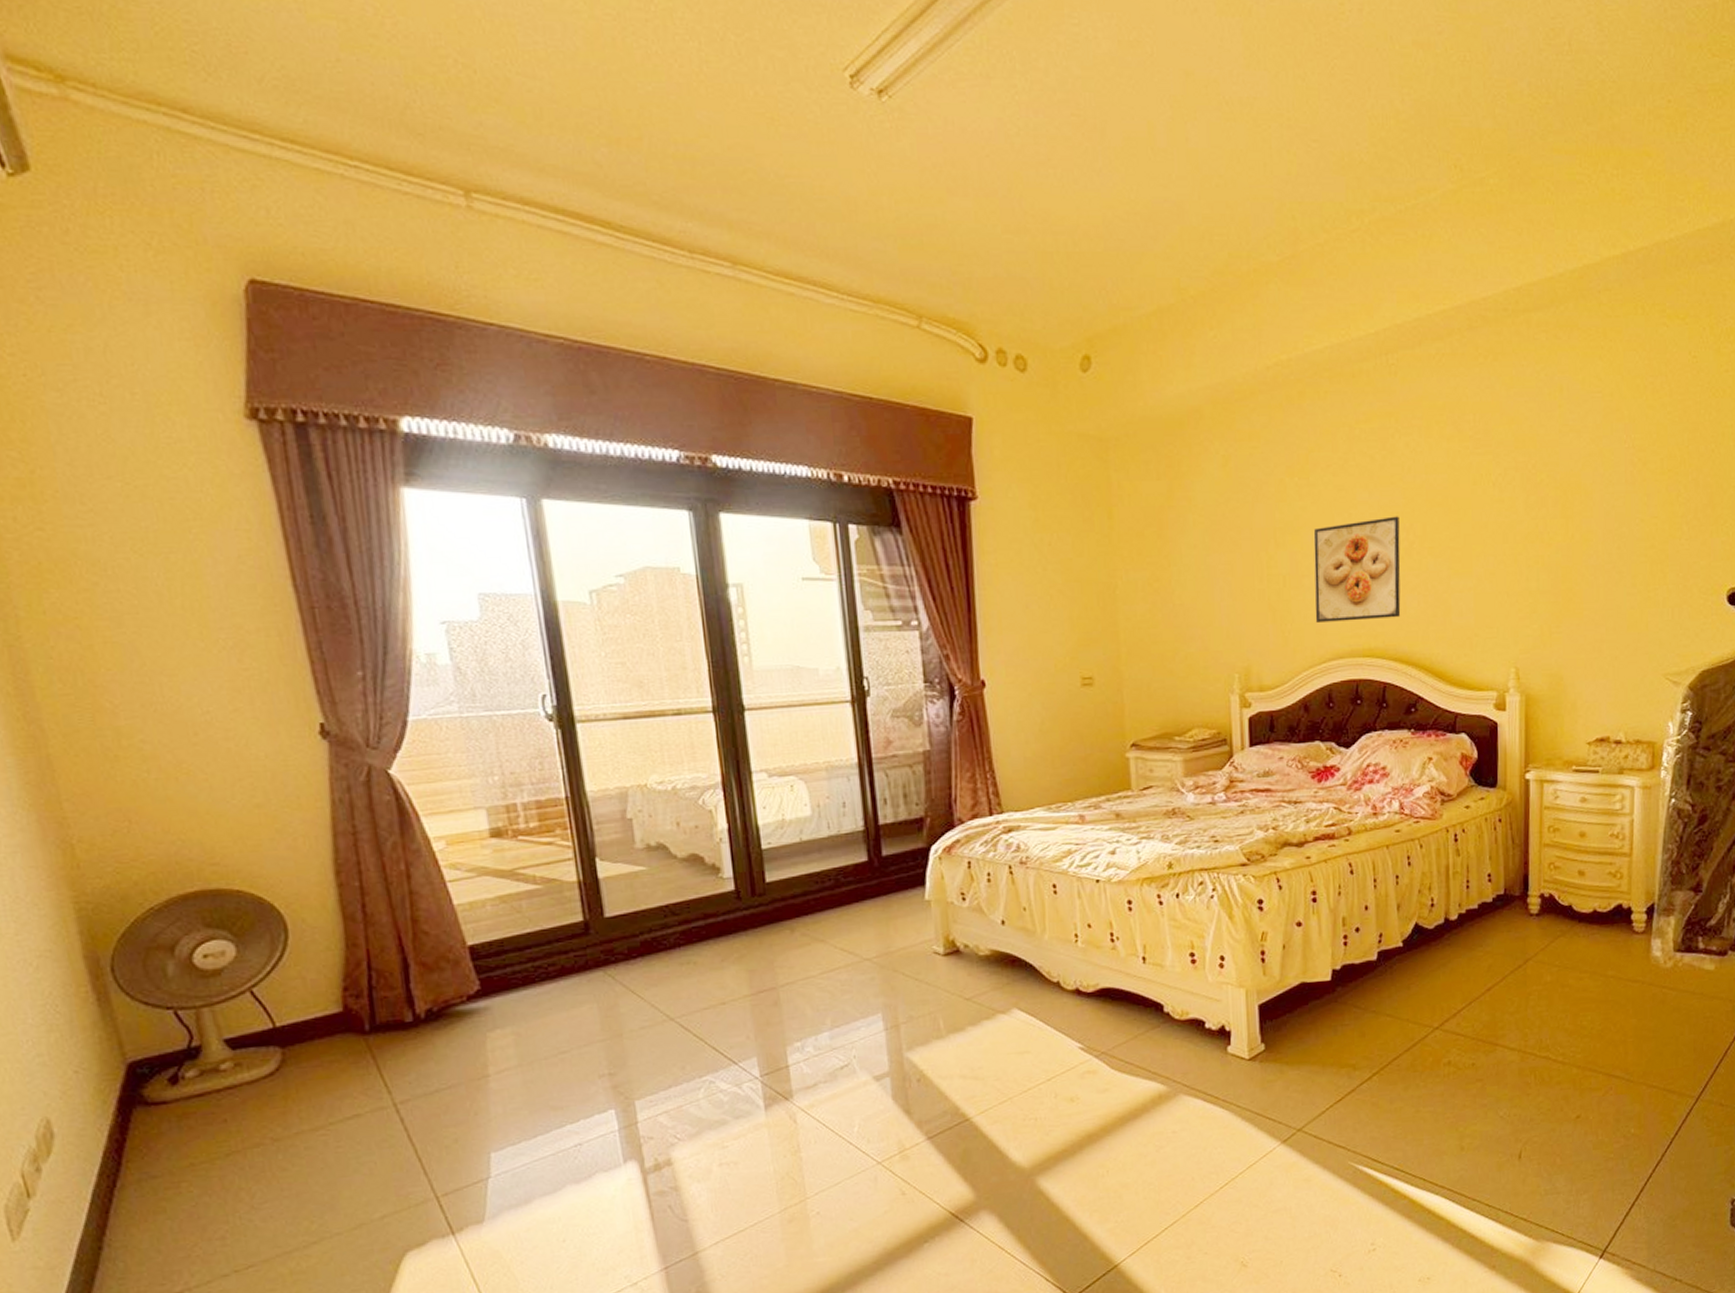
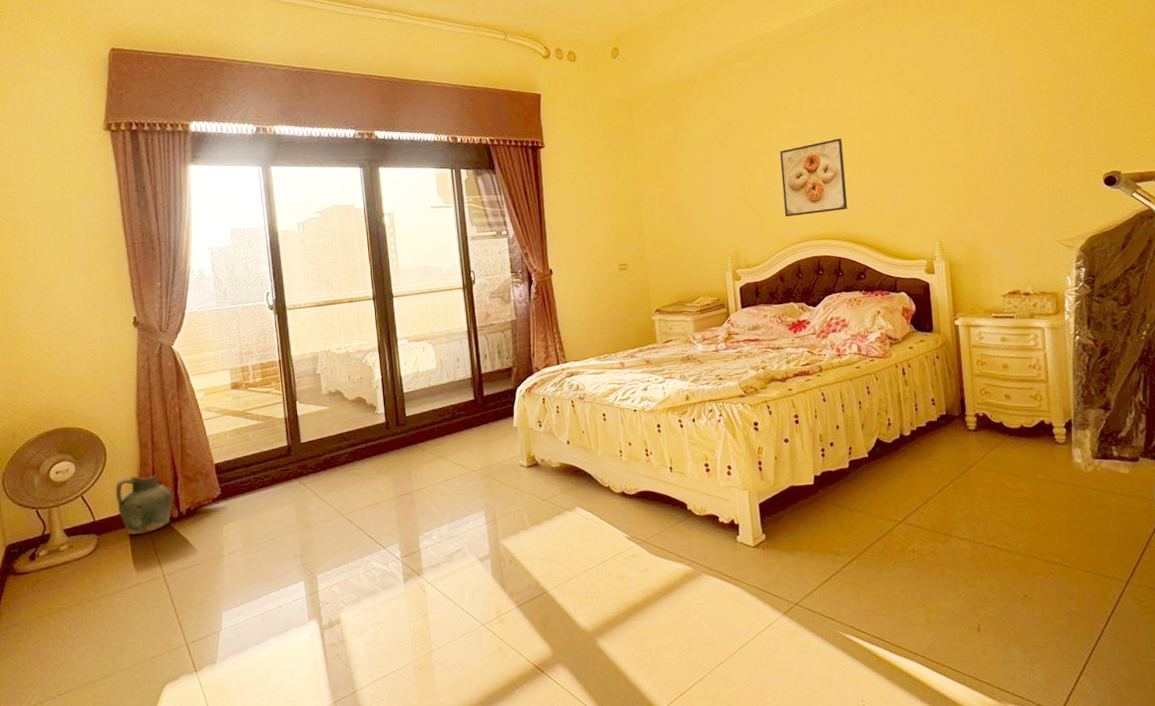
ceramic jug: none [306,961,405,1047] -> present [115,475,174,535]

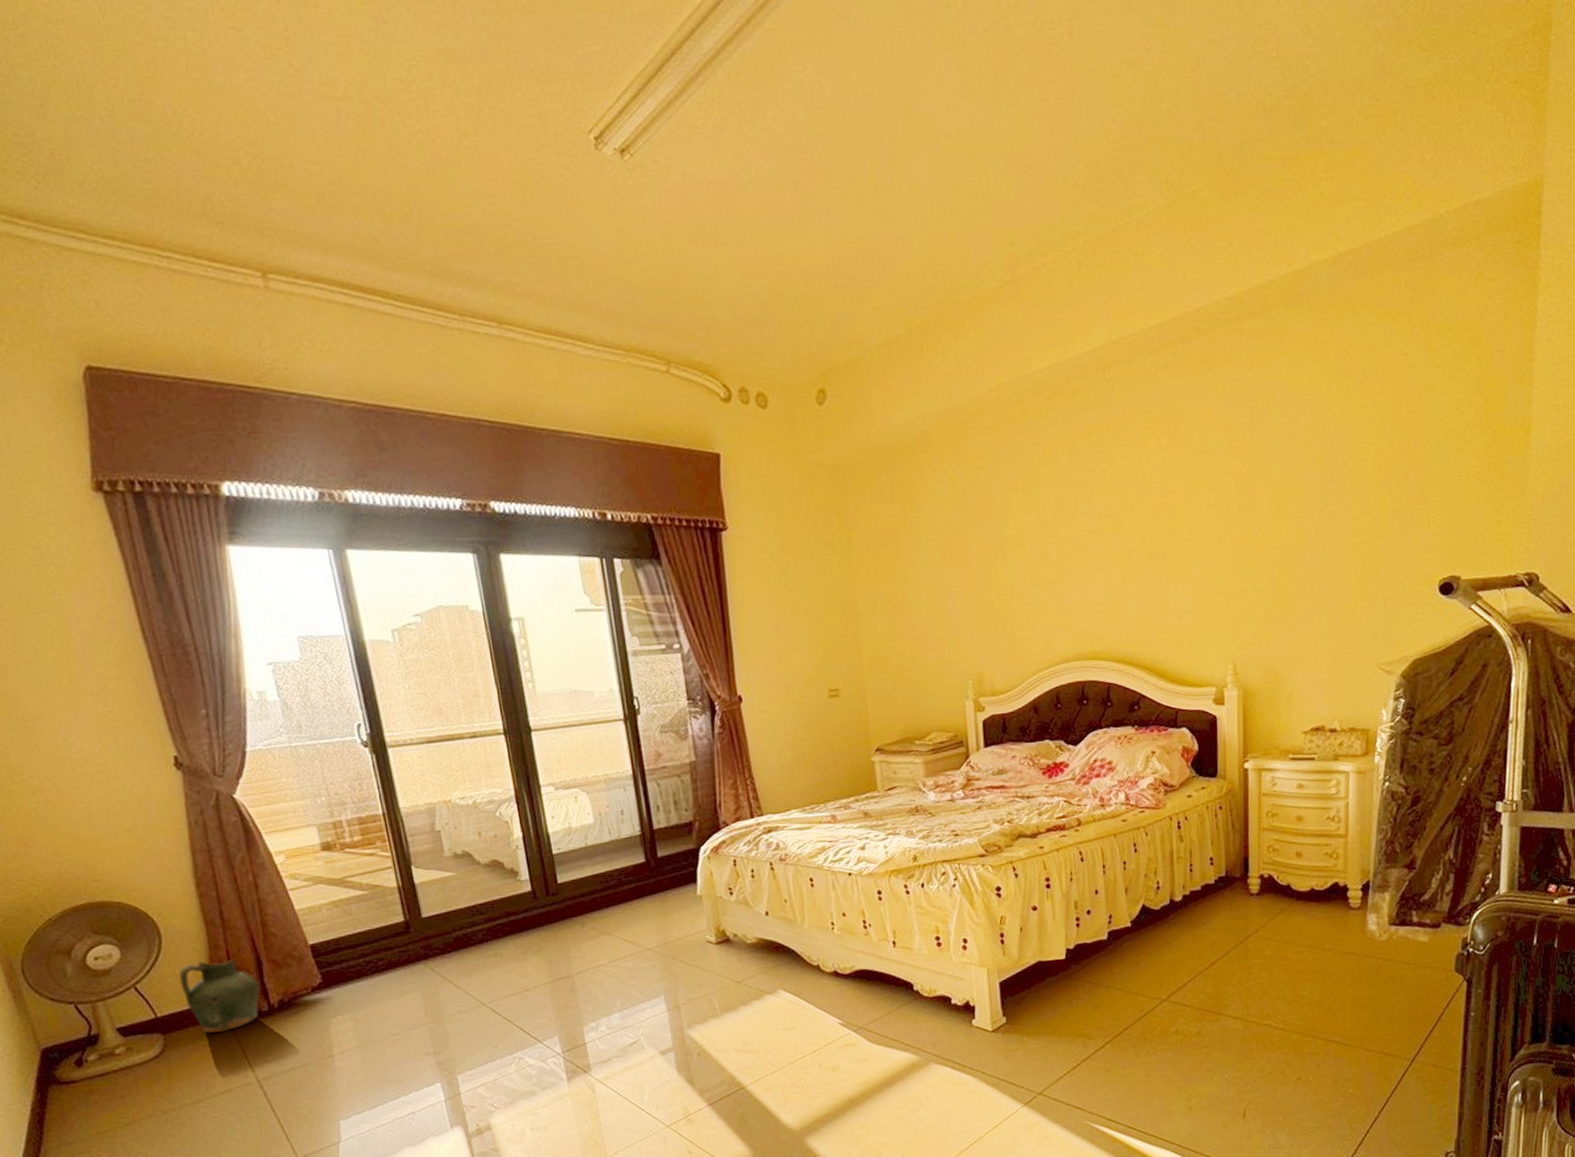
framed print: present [779,138,848,217] -> none [1038,525,1123,629]

